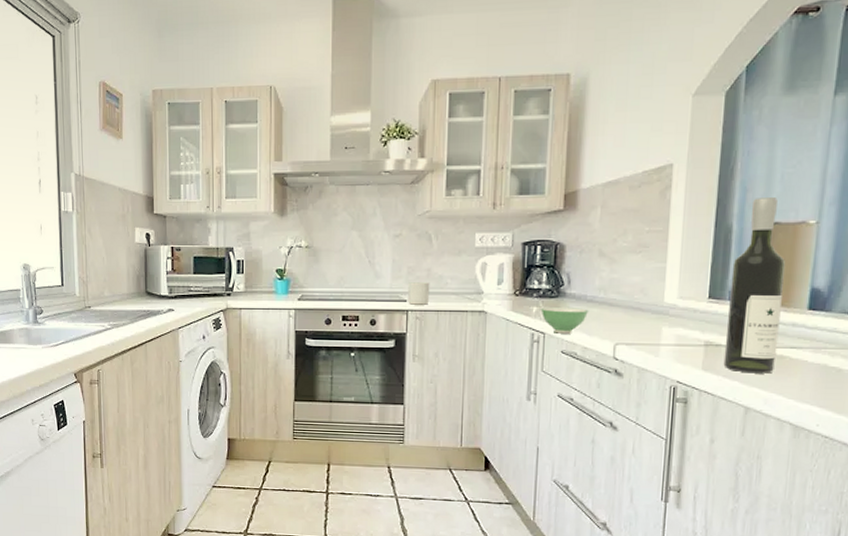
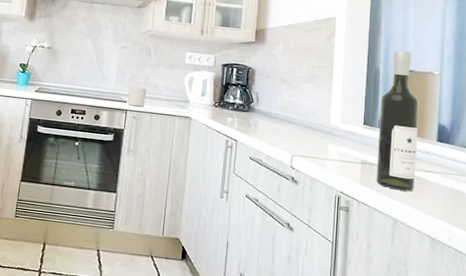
bowl: present [540,307,589,334] -> none [234,119,273,143]

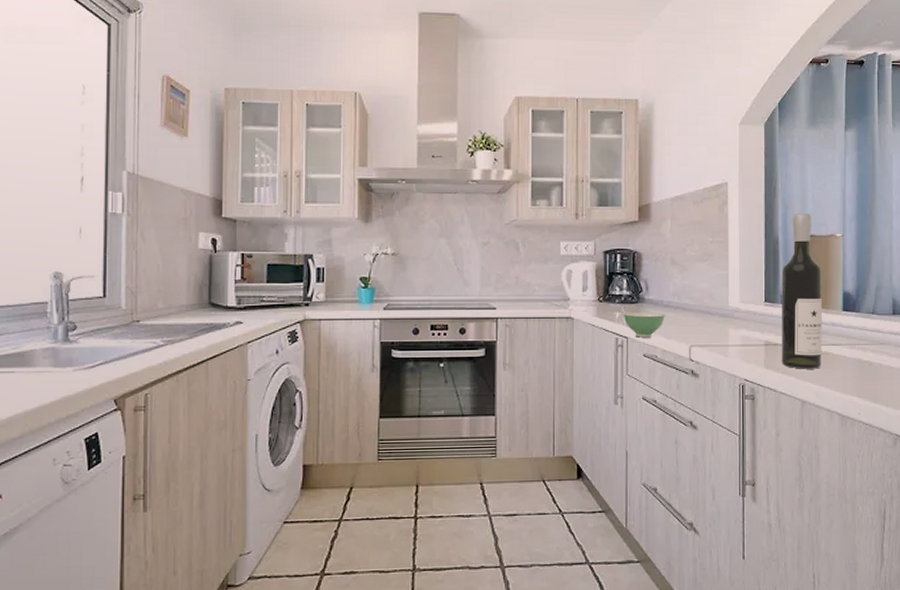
mug: present [127,86,147,107] -> none [497,290,518,312]
bowl: none [234,119,273,143] -> present [623,313,666,338]

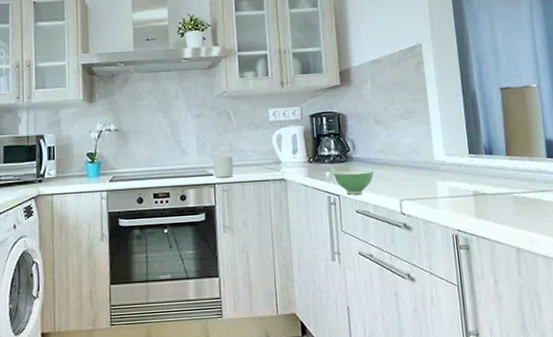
mug: none [497,290,518,312] -> present [213,156,234,178]
bottle: present [781,214,823,369] -> none [482,67,532,217]

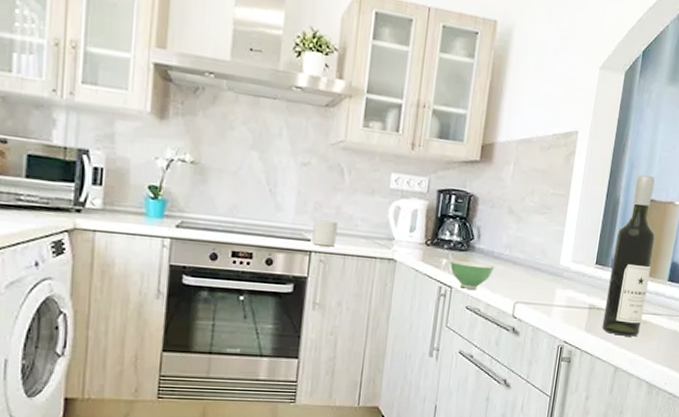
bottle: none [482,67,532,217] -> present [602,175,656,337]

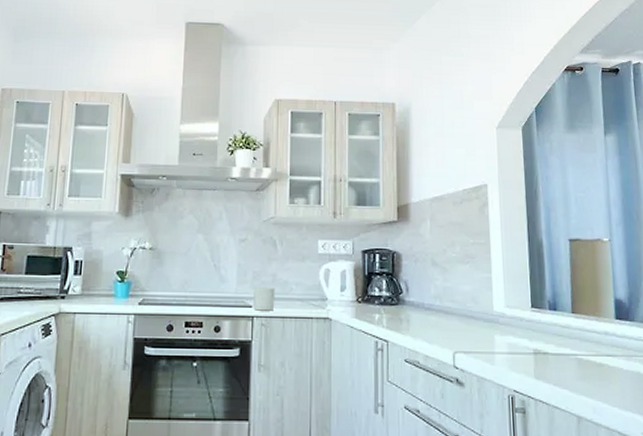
bowl: present [450,260,495,289] -> none [382,315,428,342]
bottle: present [602,175,656,337] -> none [547,217,597,382]

